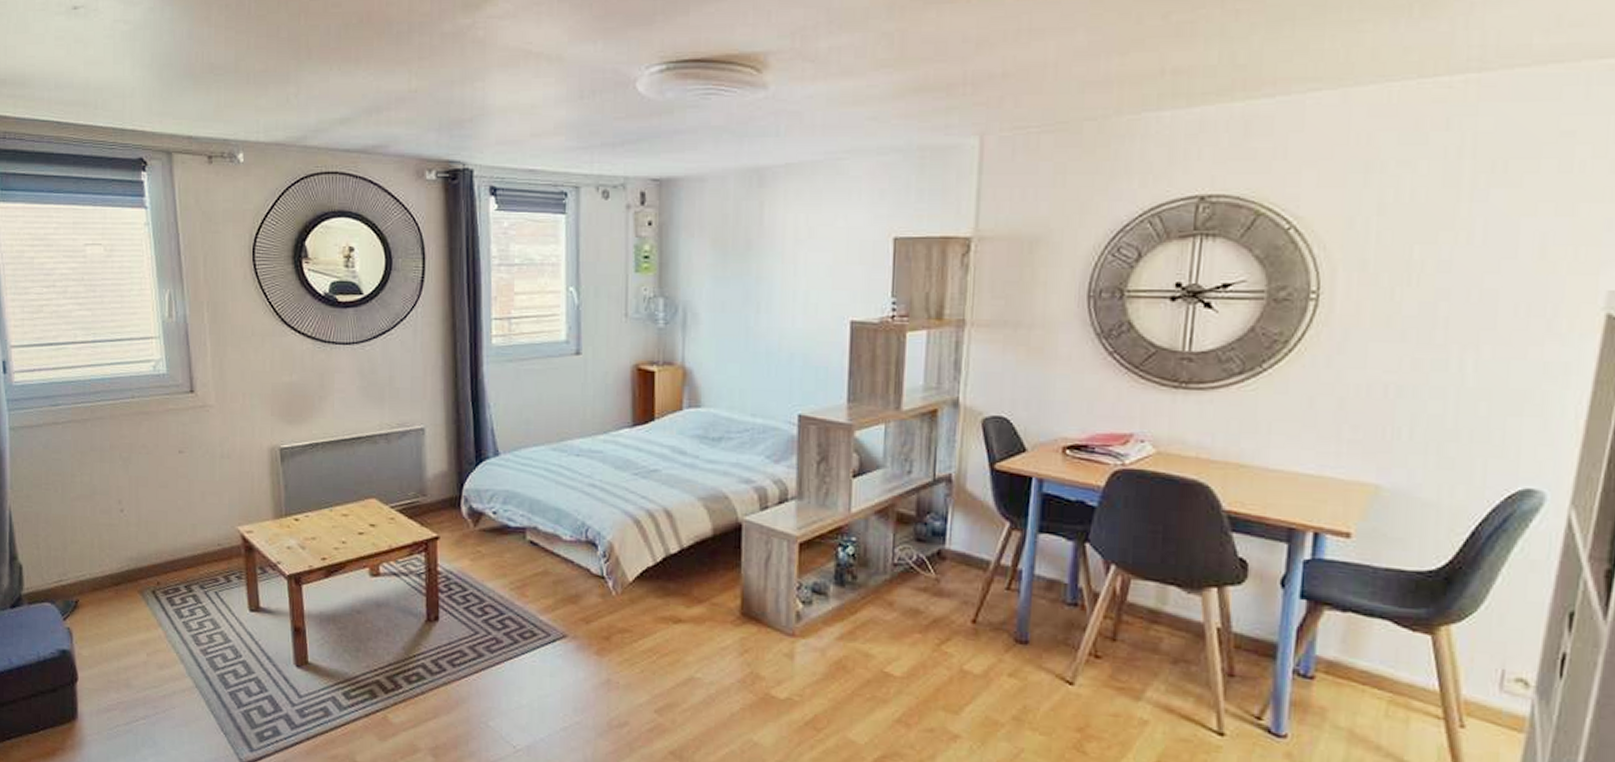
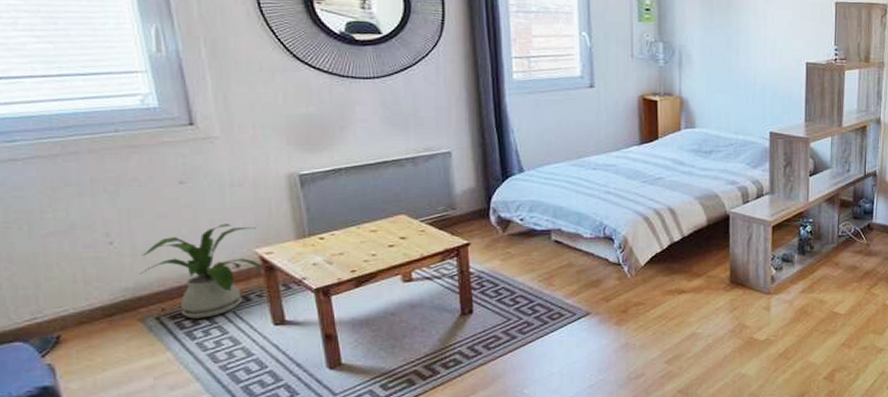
house plant: none [142,497,246,596] -> present [139,224,266,319]

